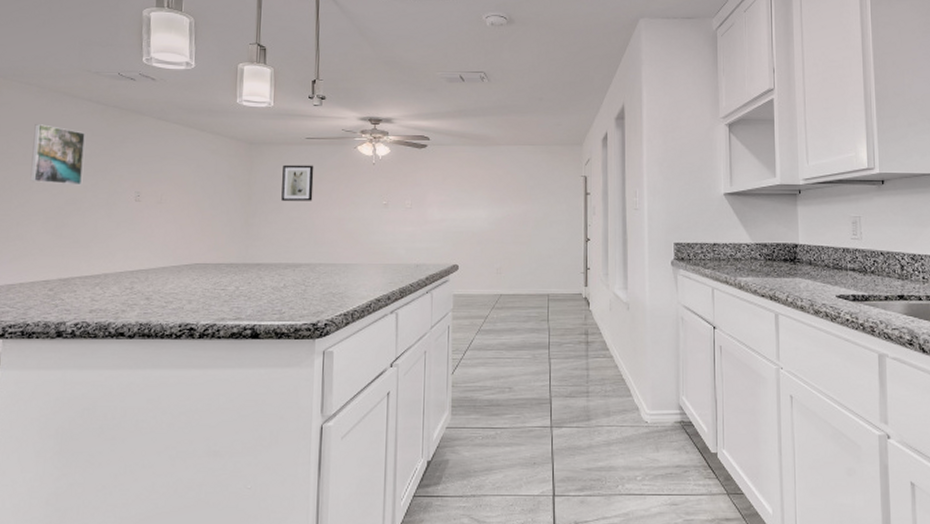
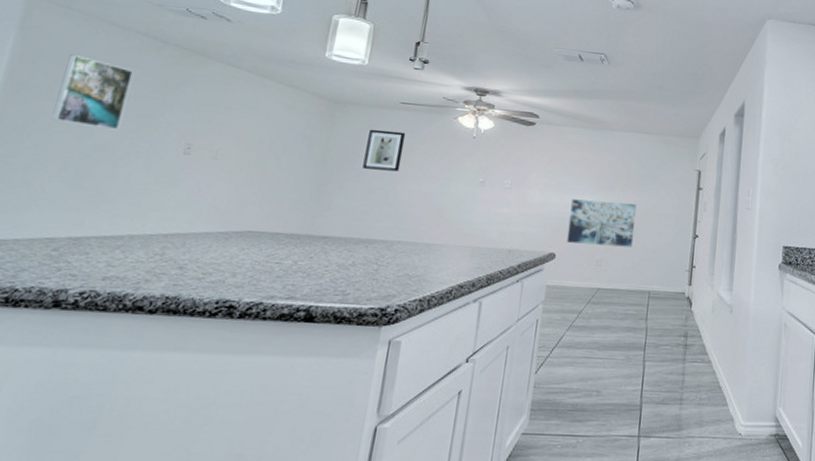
wall art: none [467,213,529,255] -> present [566,199,637,248]

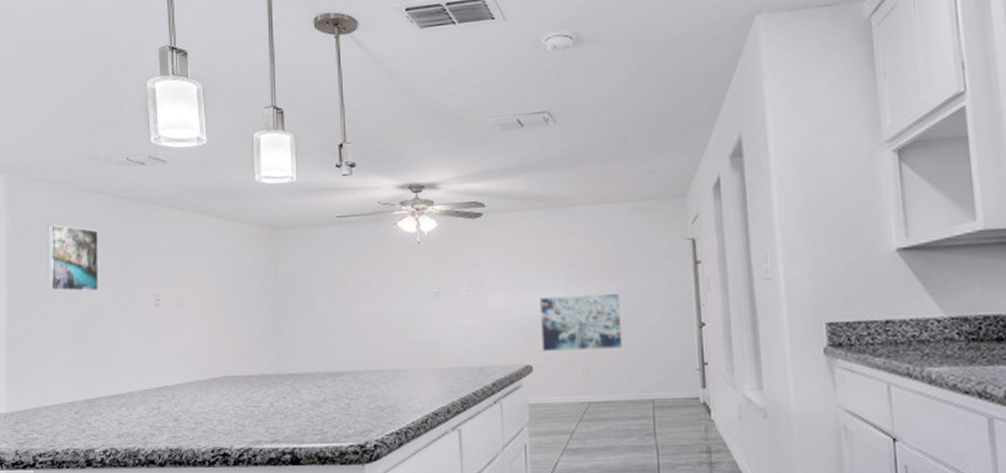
wall art: present [362,129,406,172] -> none [312,249,350,296]

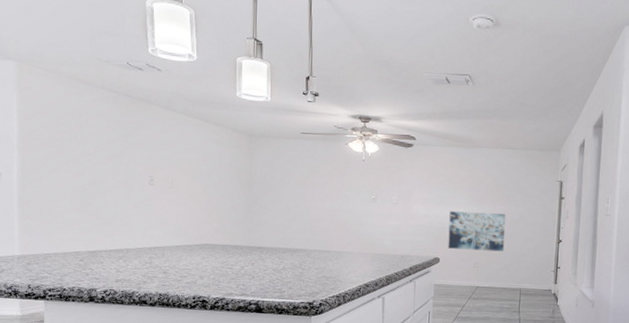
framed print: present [47,224,100,292] -> none [56,109,102,168]

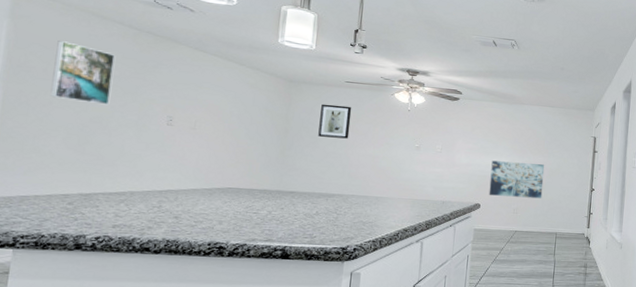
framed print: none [56,109,102,168] -> present [50,41,115,105]
wall art: none [279,157,309,193] -> present [318,103,352,139]

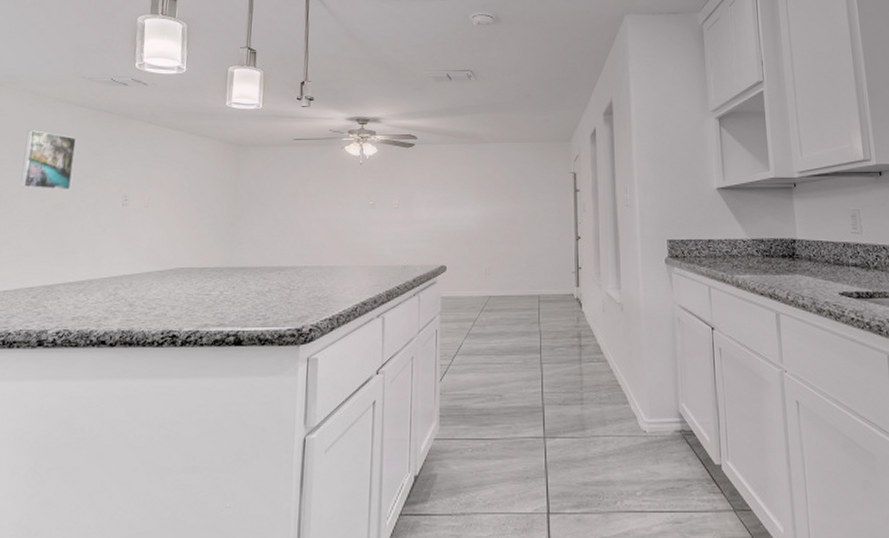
wall art: present [318,103,352,139] -> none [268,166,302,203]
wall art: present [489,160,545,199] -> none [455,212,518,254]

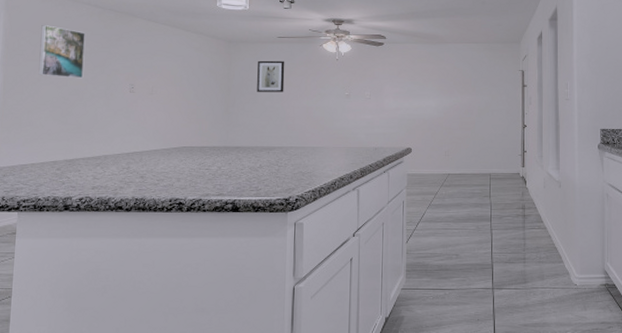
wall art: none [268,166,302,203] -> present [257,60,285,92]

